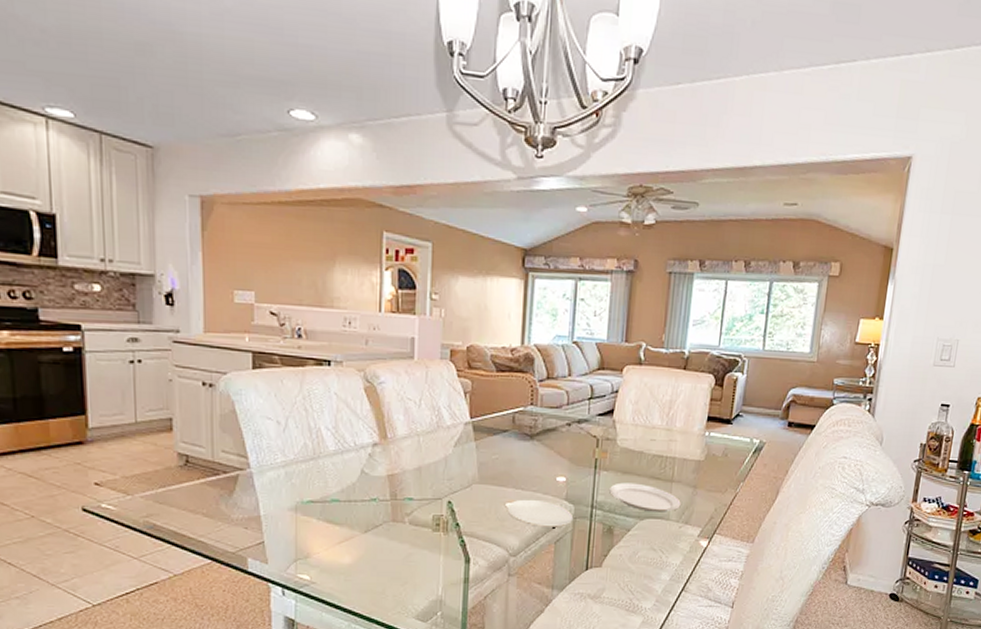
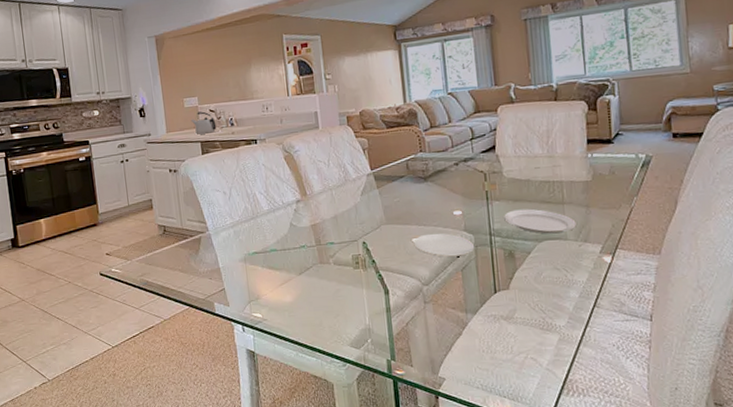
kettle: none [241,312,277,344] -> present [190,111,217,135]

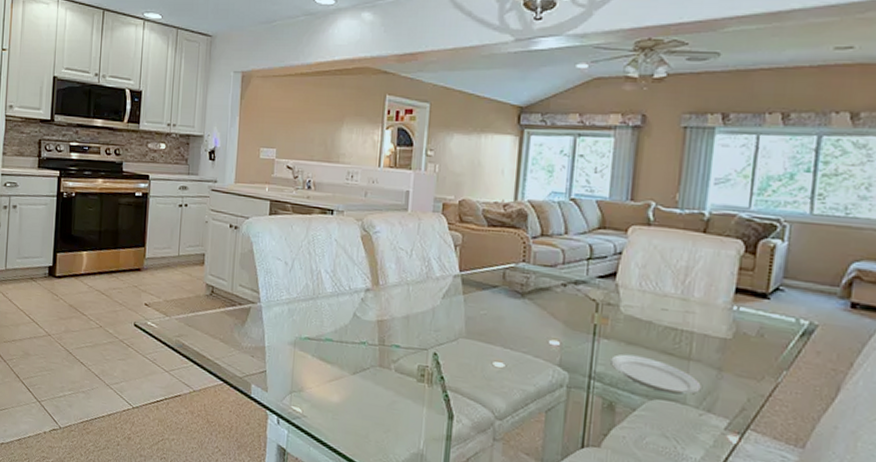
kettle: present [190,111,217,135] -> none [263,166,292,193]
plate: present [413,233,475,258] -> none [494,359,568,396]

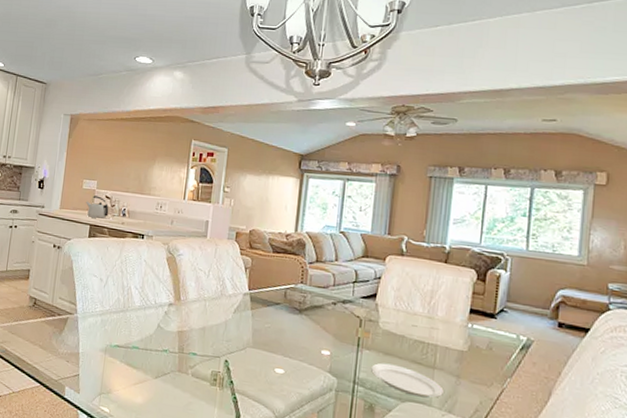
kettle: none [263,166,292,193] -> present [85,195,109,219]

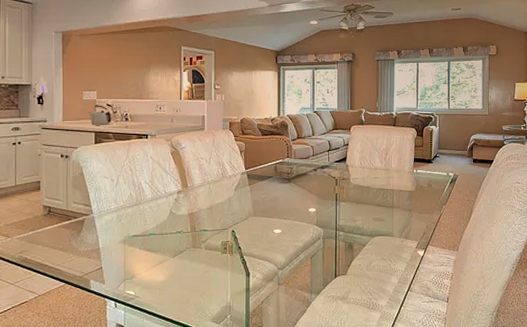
plate: present [371,362,444,398] -> none [348,210,401,231]

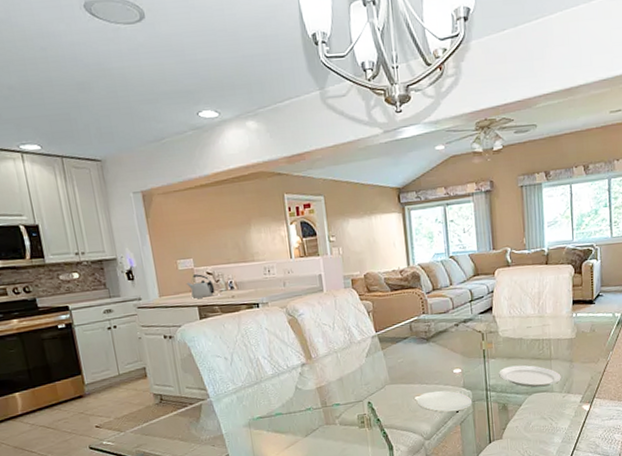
plate: none [274,226,323,247] -> present [416,390,473,413]
plate: none [348,210,401,231] -> present [499,365,561,388]

